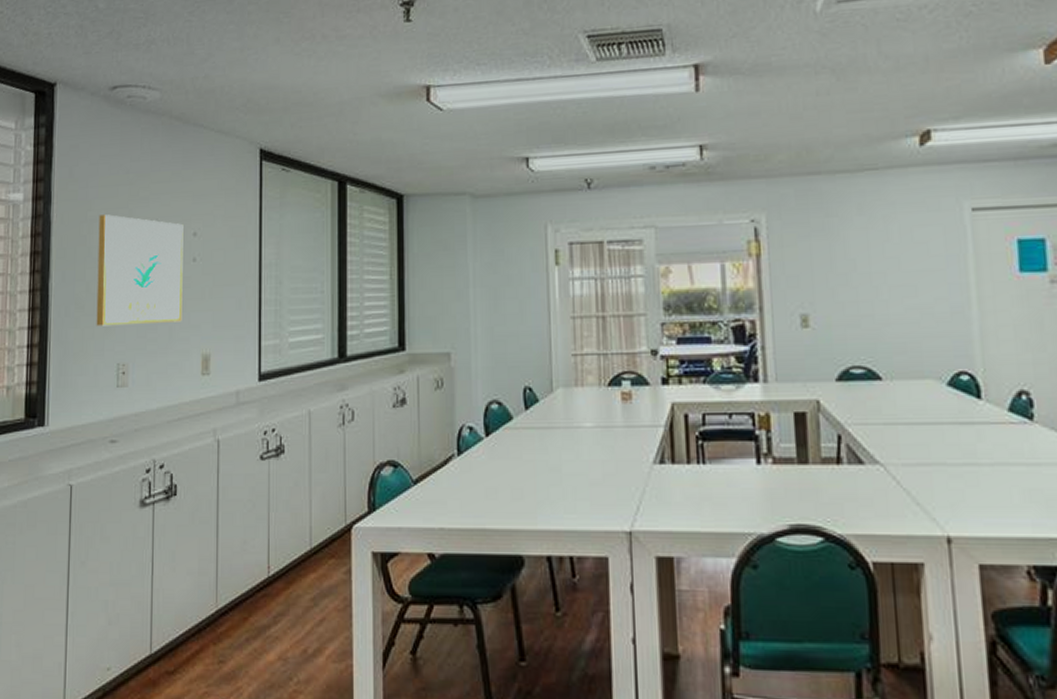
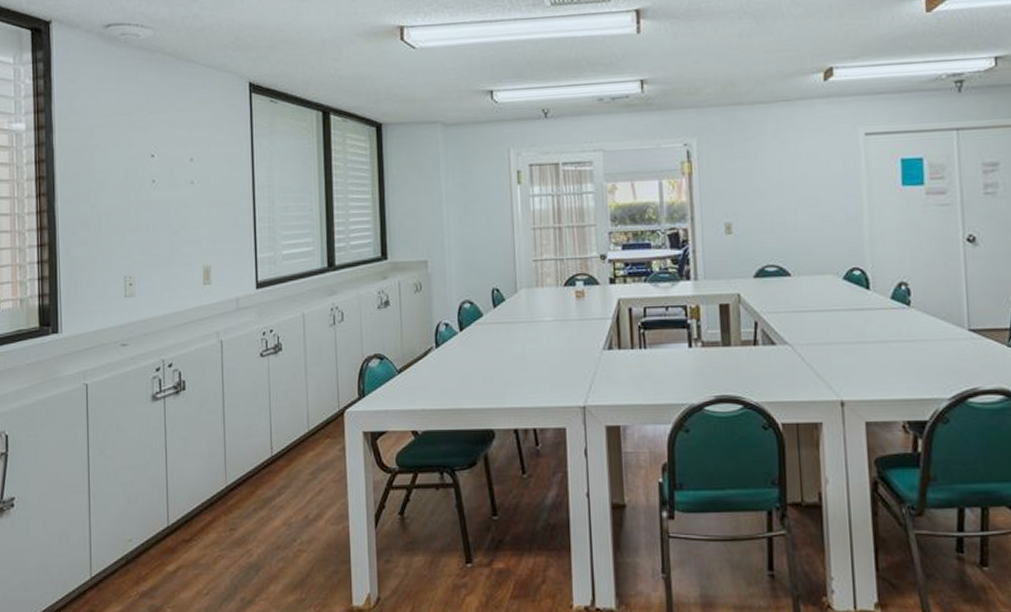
wall art: present [96,214,184,327] -> none [100,142,183,244]

